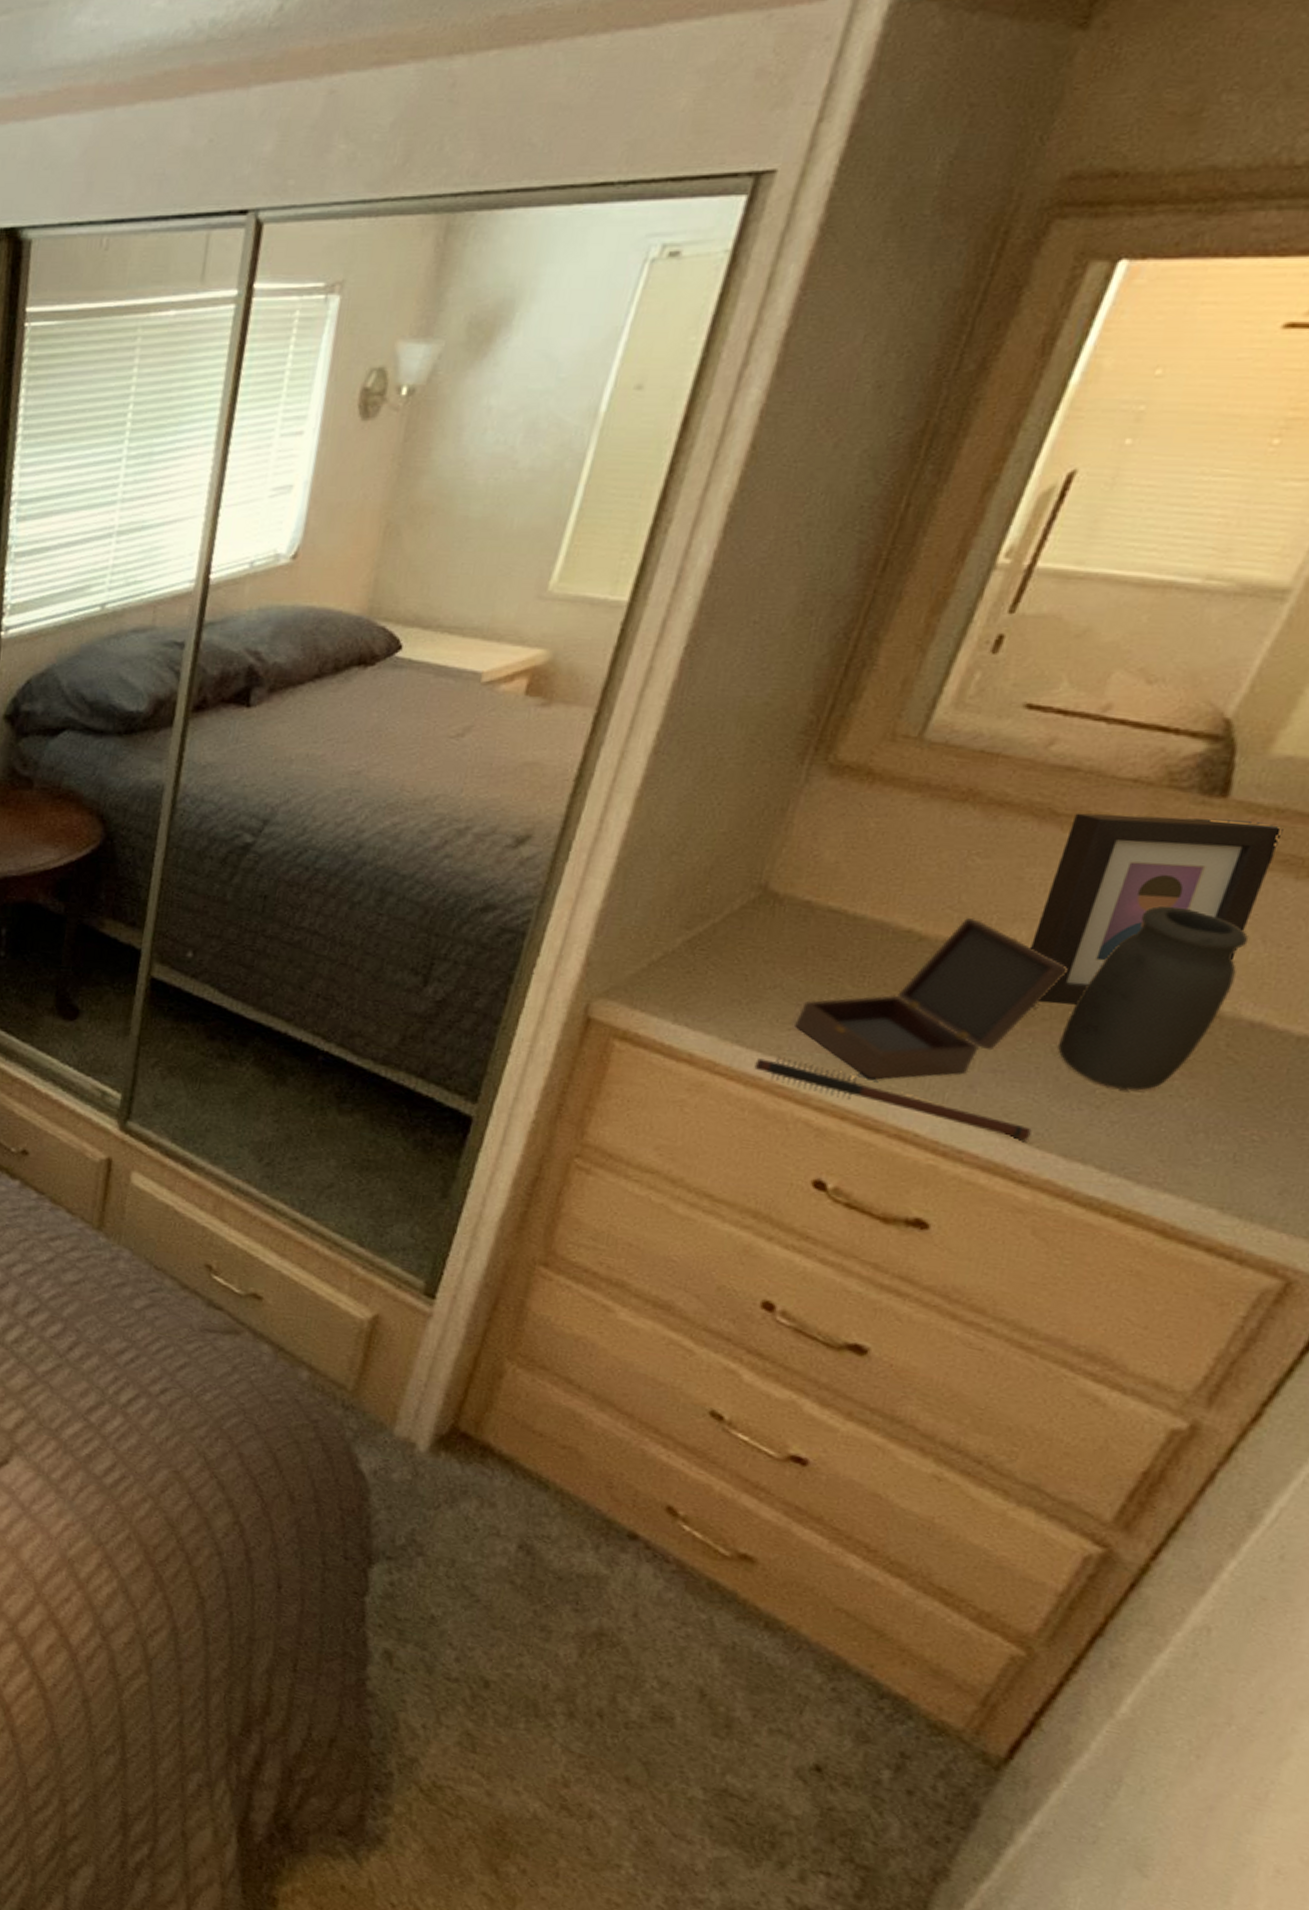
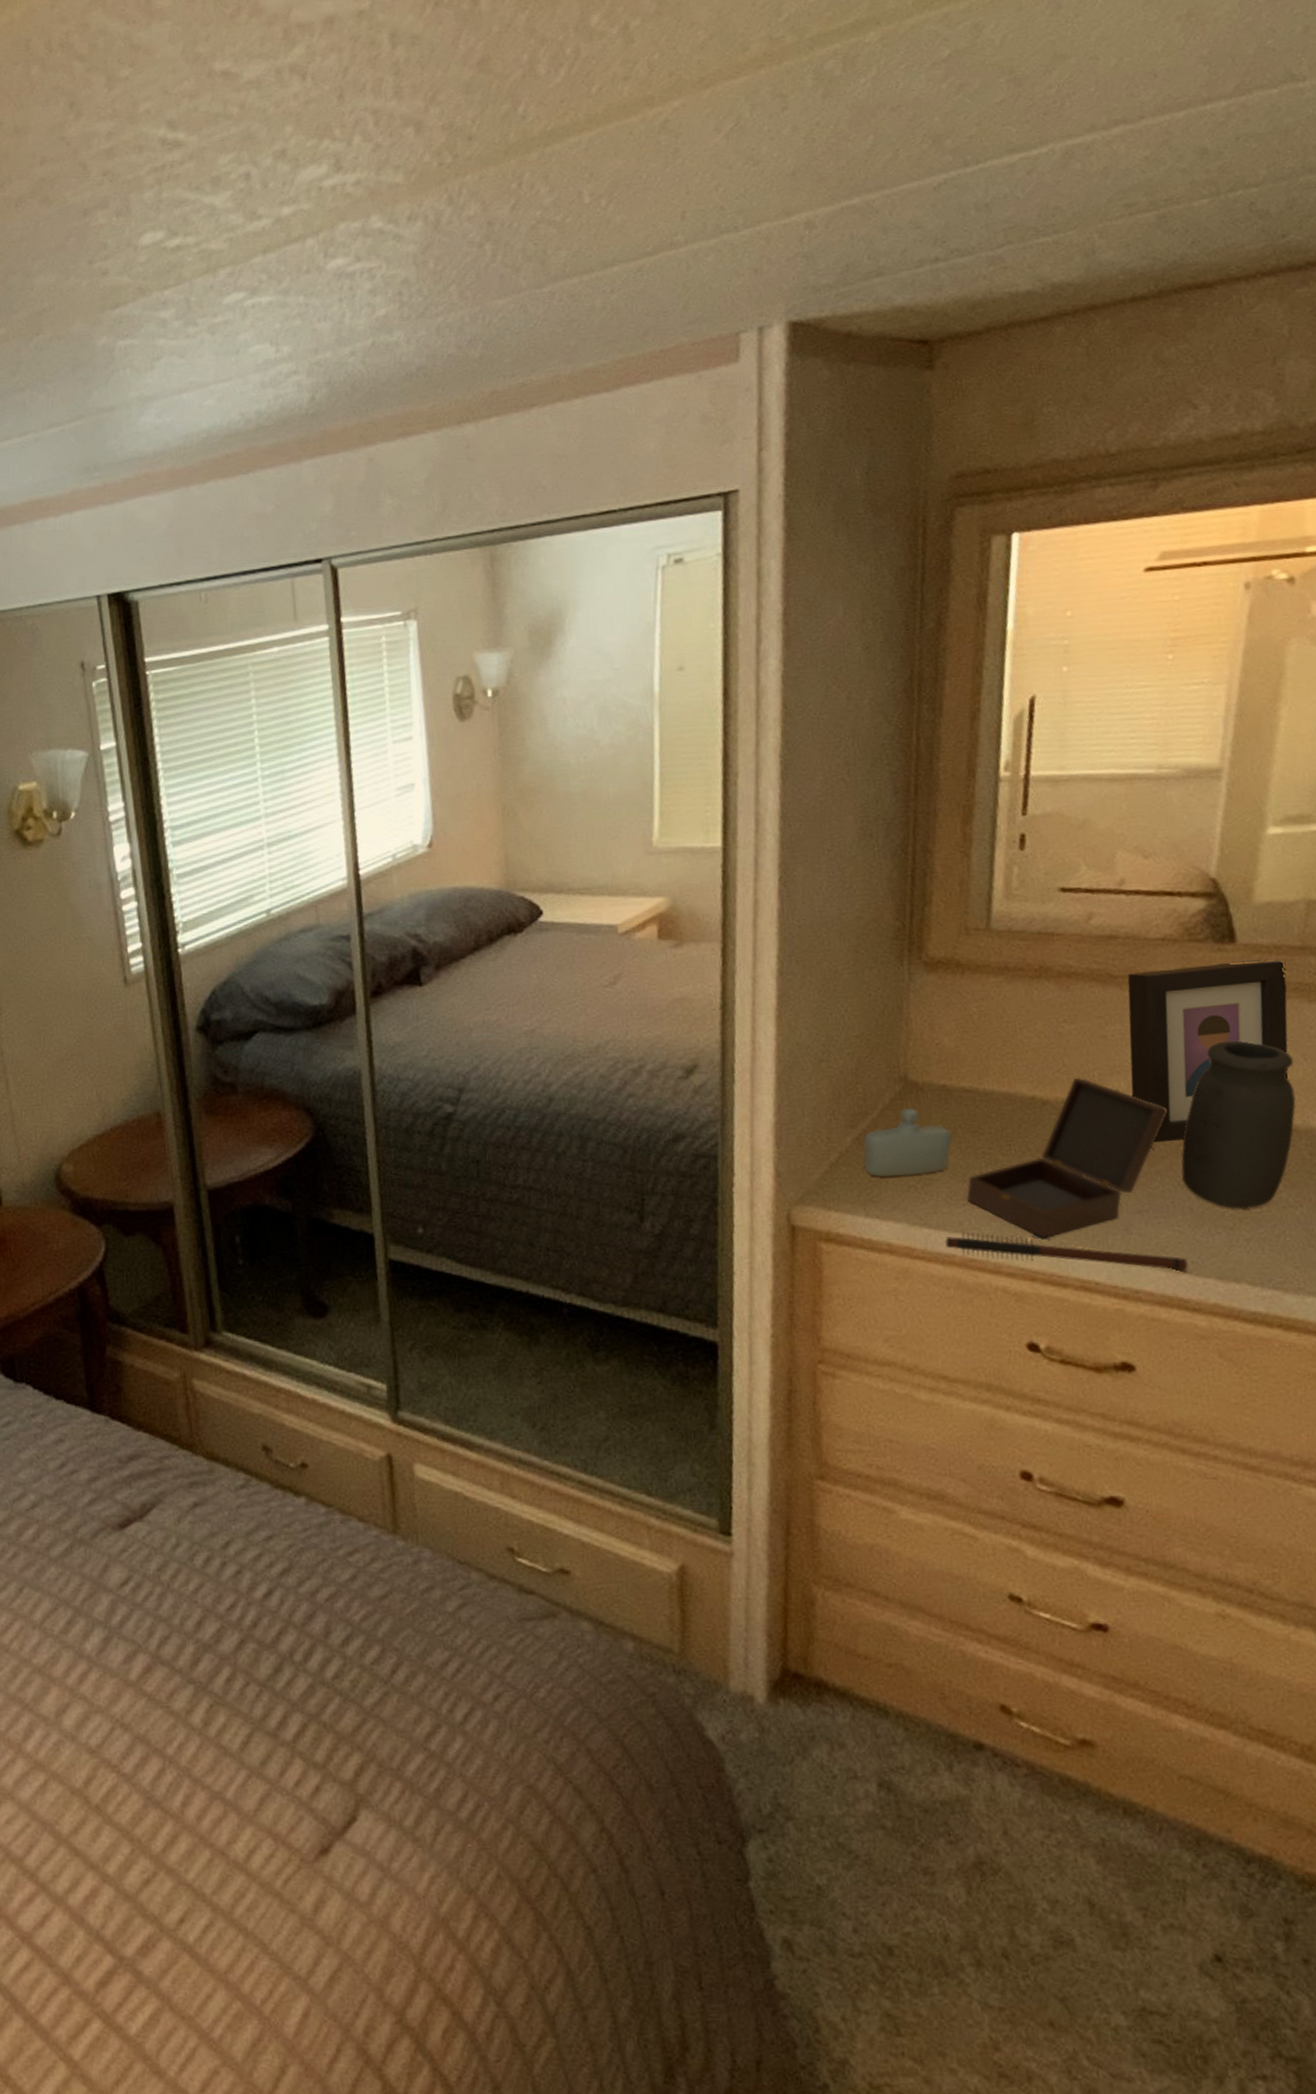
perfume bottle: none [687,918,800,991] -> present [863,1107,952,1177]

